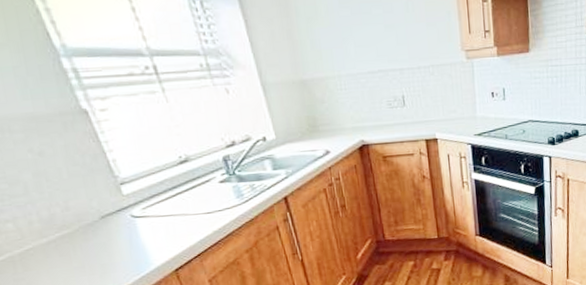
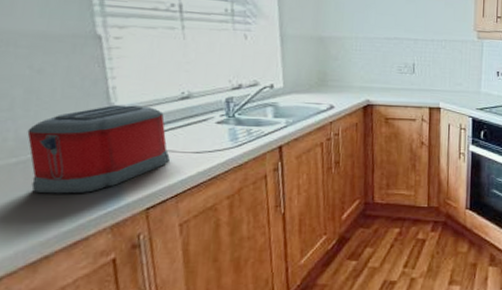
toaster: none [48,174,184,267] -> present [27,104,170,194]

